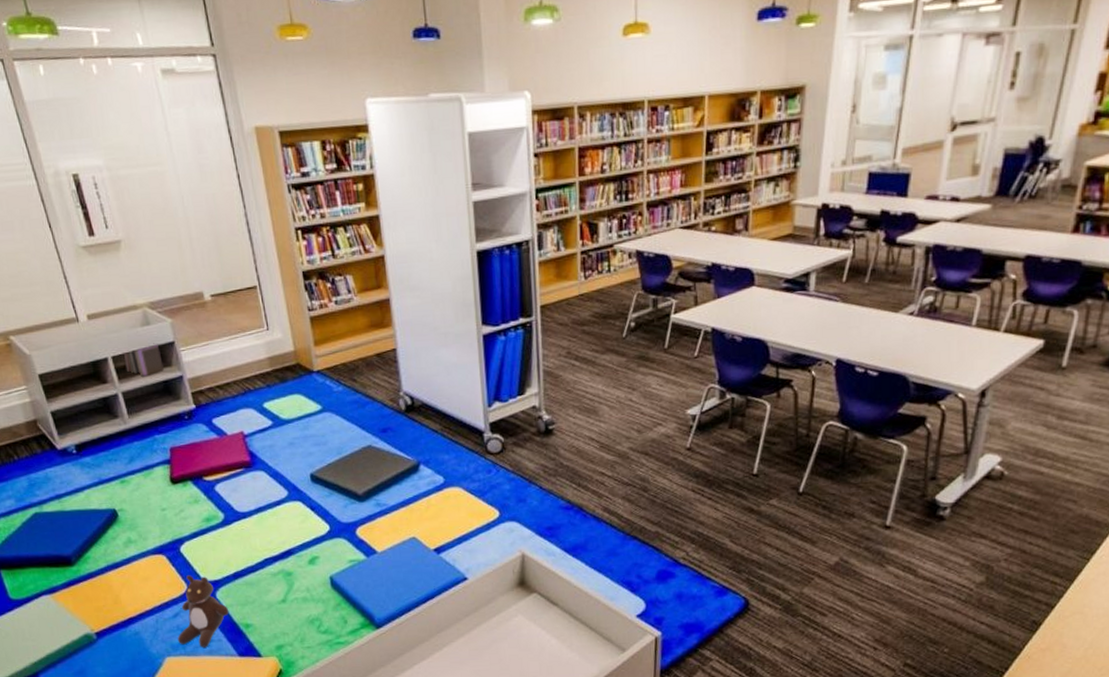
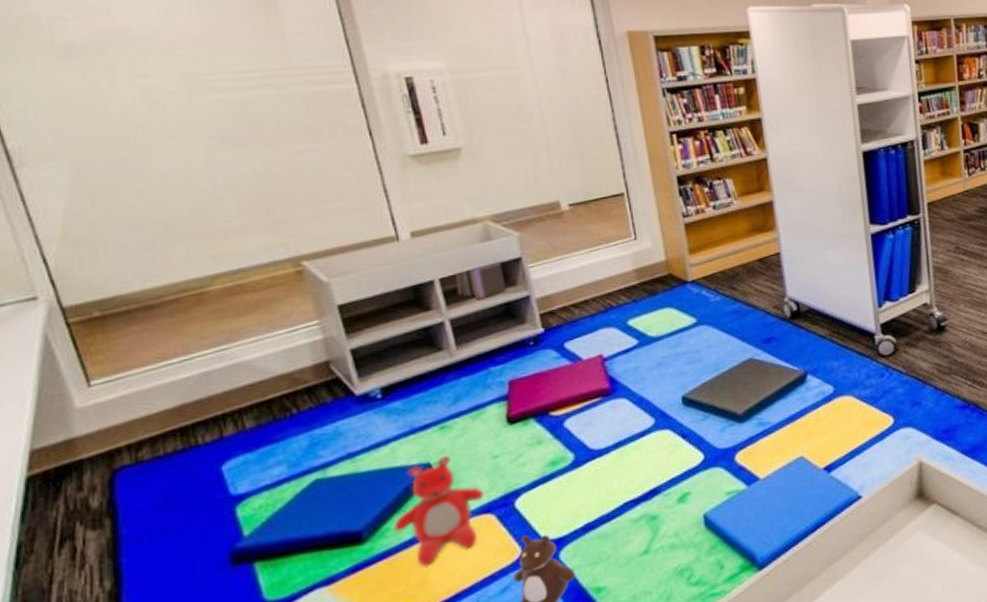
stuffed toy: none [92,504,157,589] -> present [393,455,485,566]

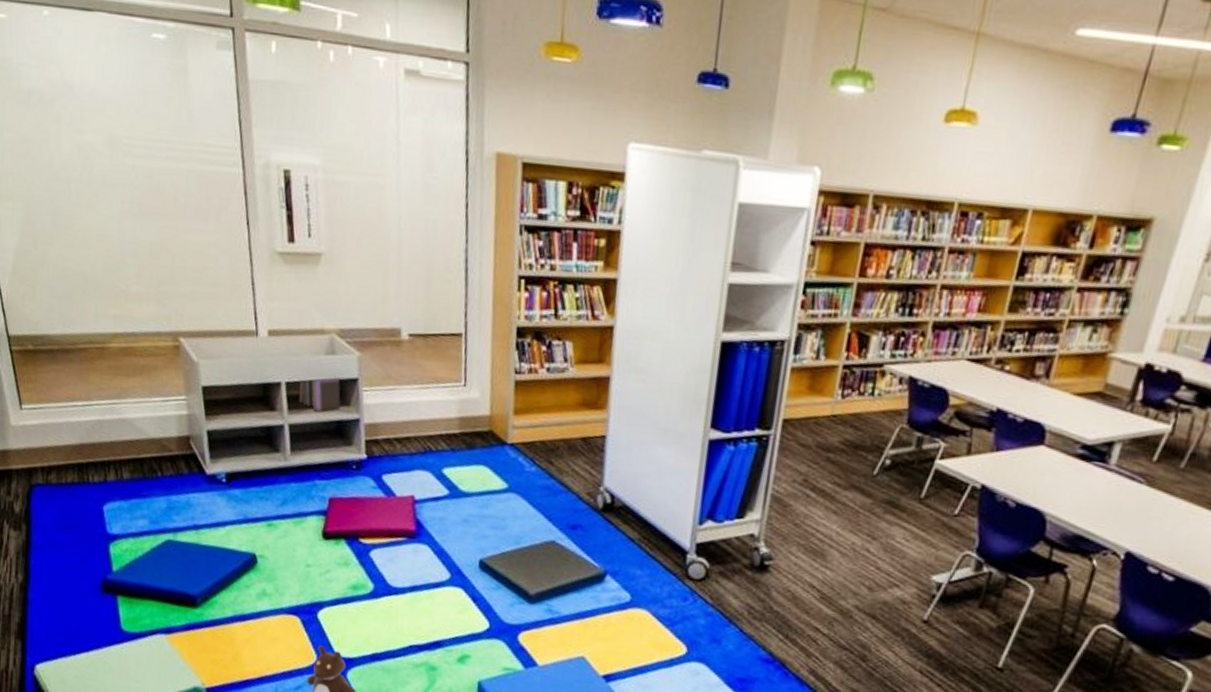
stuffed toy: present [393,455,485,566] -> none [220,551,295,644]

